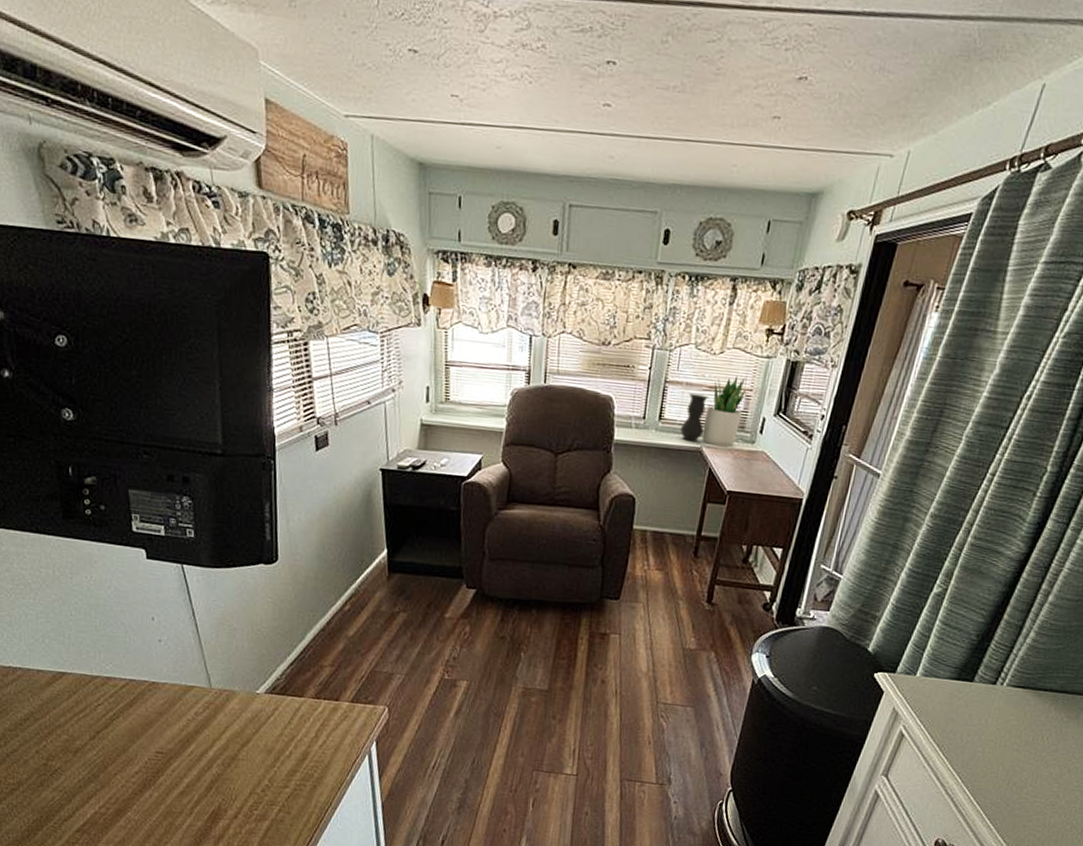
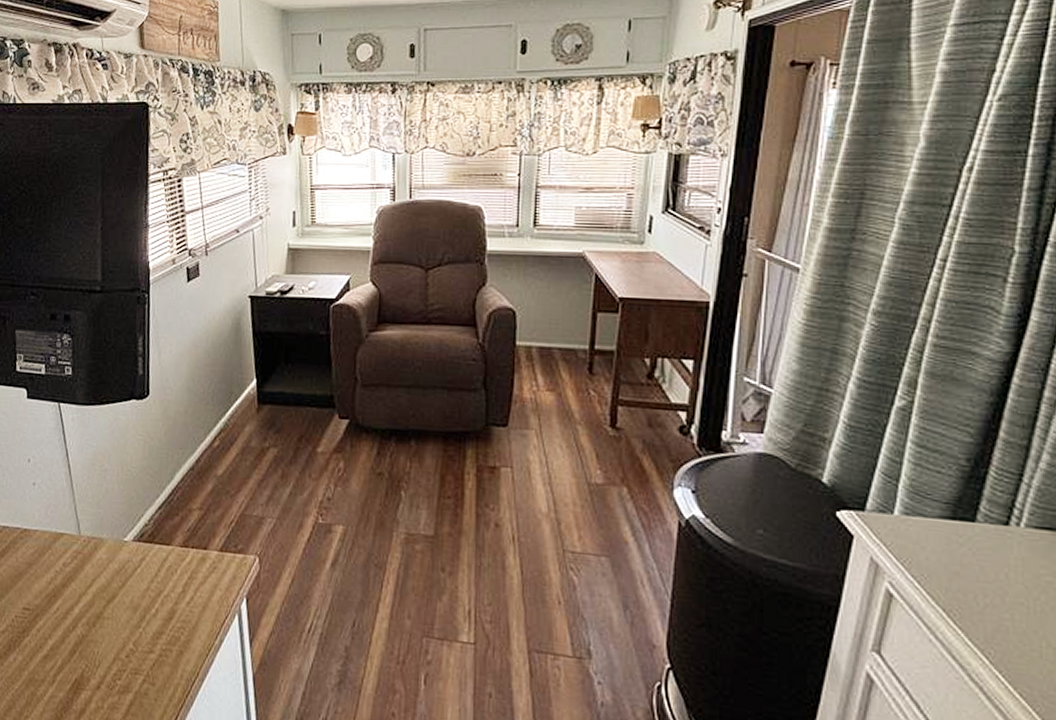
vase: present [680,393,709,442] -> none [558,197,586,247]
planter: present [701,376,747,447] -> none [583,175,628,250]

